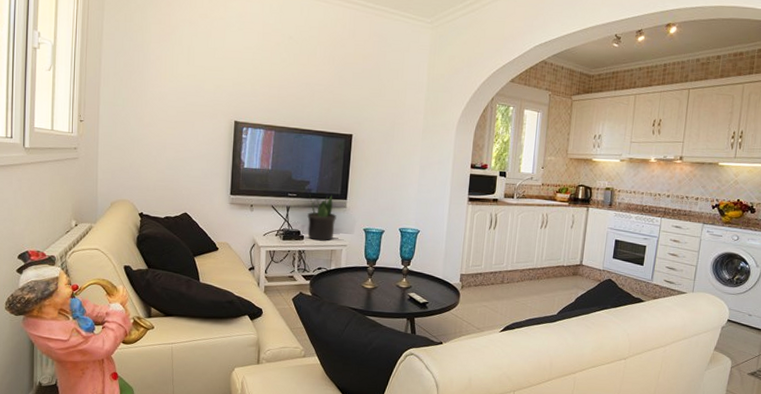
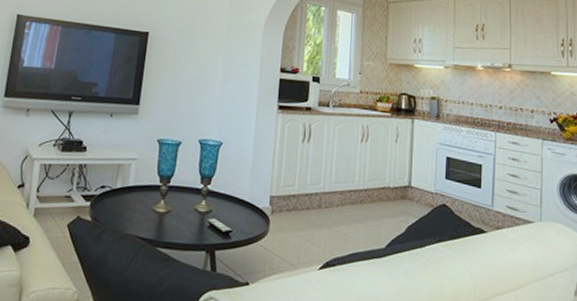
planter: present [307,194,337,241] -> none [91,98,127,154]

